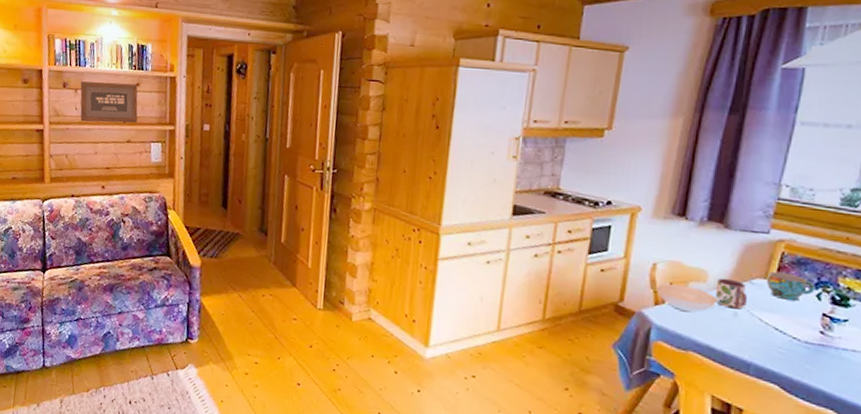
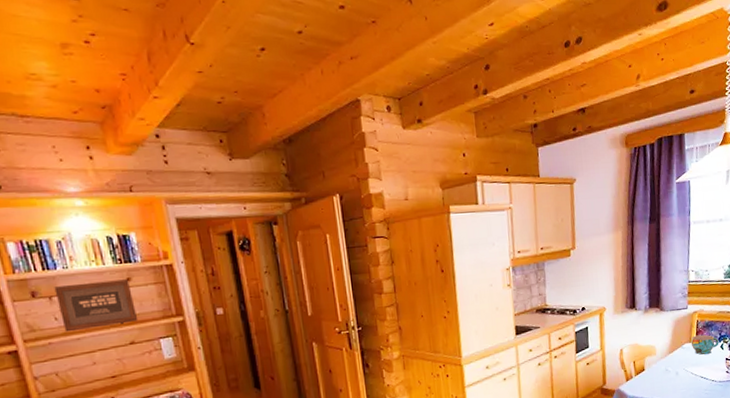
bowl: present [656,283,718,313] -> none [625,360,665,381]
mug: present [714,278,748,310] -> none [662,348,683,370]

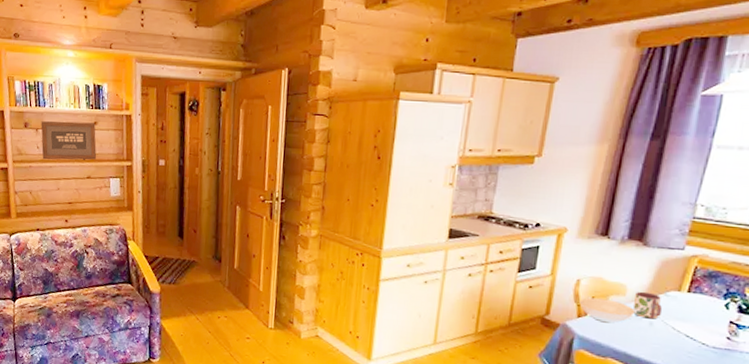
bowl: none [625,360,665,381] -> present [579,297,635,324]
mug: none [662,348,683,370] -> present [632,291,663,319]
cup: present [691,334,719,355] -> none [679,284,724,310]

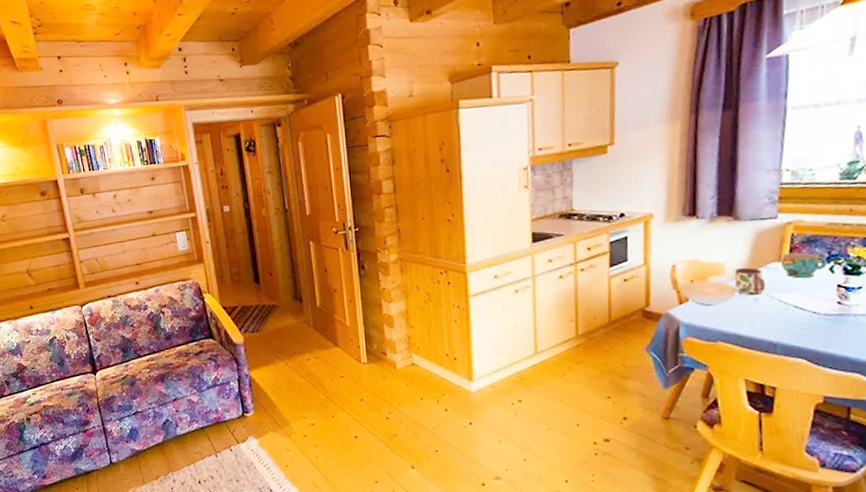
picture frame: present [41,121,97,160] -> none [97,178,159,224]
cup: none [679,284,724,310] -> present [780,252,827,278]

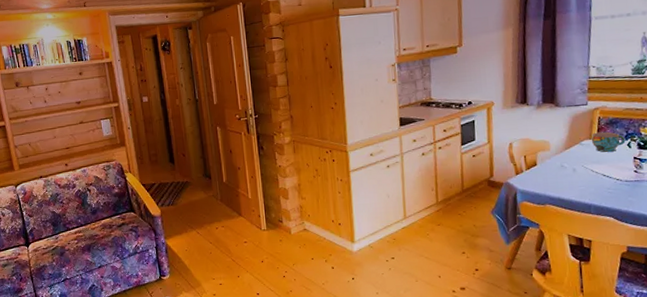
bowl: present [678,281,738,306] -> none [515,155,560,176]
mug: present [734,267,766,295] -> none [557,144,581,167]

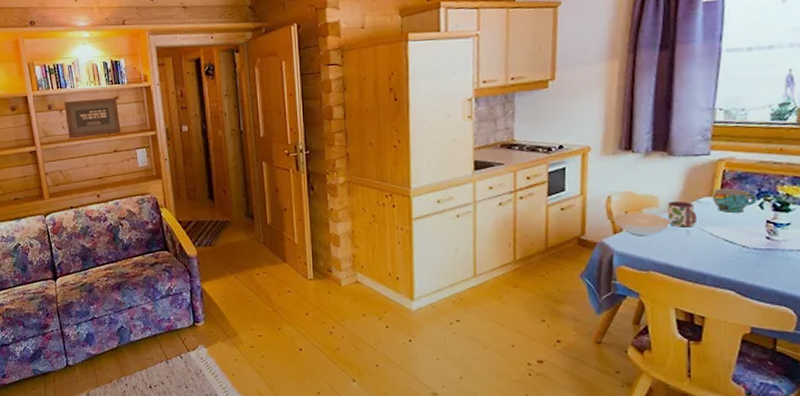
picture frame: none [30,73,86,113] -> present [64,98,122,139]
bowl: none [515,155,560,176] -> present [613,212,670,236]
mug: none [557,144,581,167] -> present [667,200,698,228]

